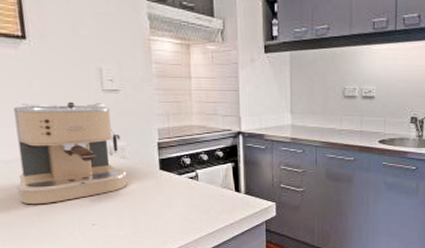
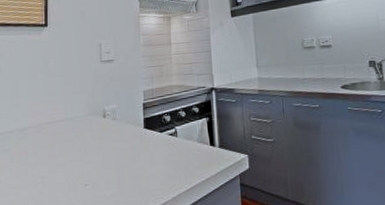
coffee maker: present [13,101,128,205] -> none [27,72,117,168]

